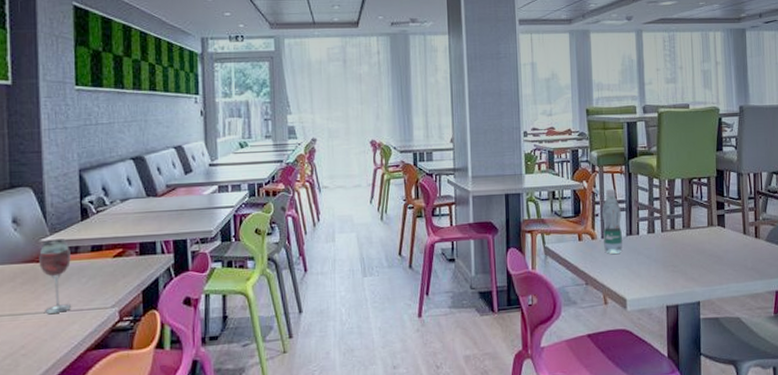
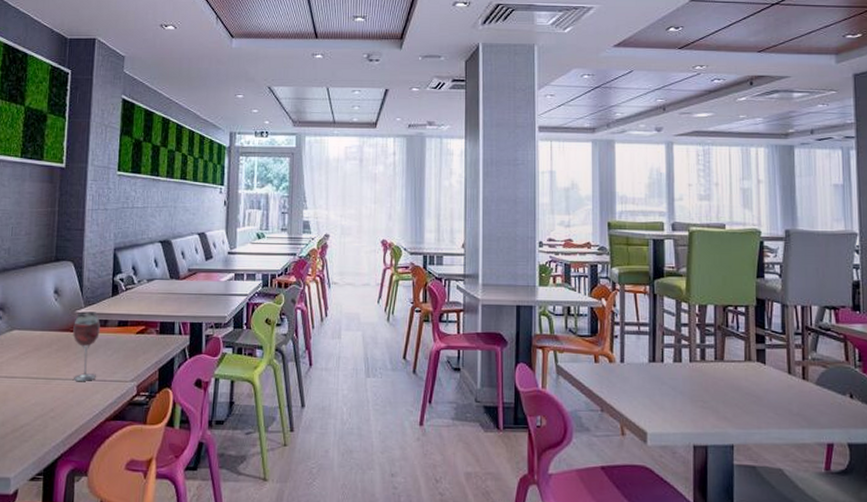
bottle: present [601,188,623,254] -> none [621,309,644,381]

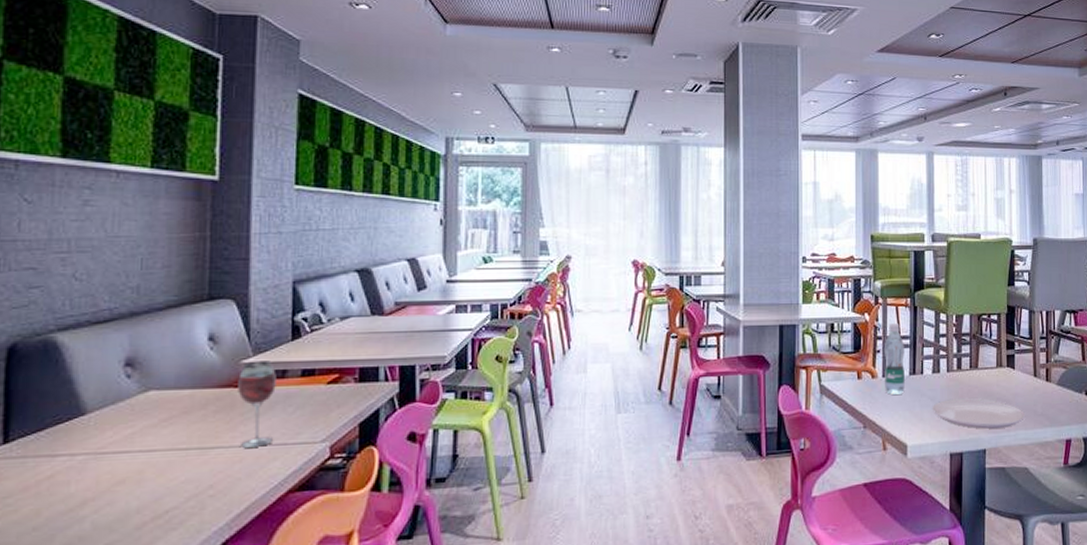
bottle: none [621,309,644,381] -> present [884,322,905,395]
plate: none [673,390,778,425] -> present [932,398,1025,429]

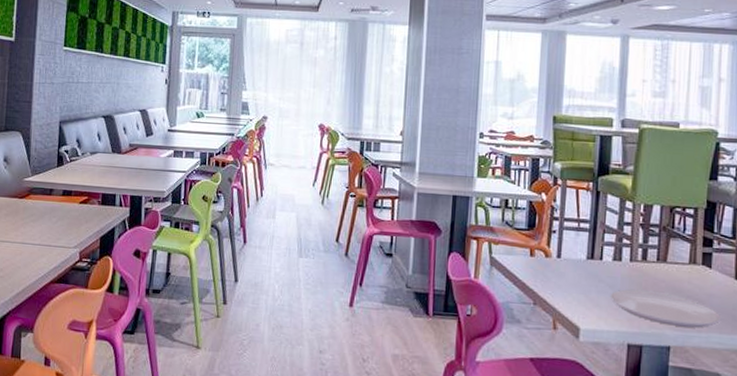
wineglass: present [238,361,276,448] -> none [21,180,46,245]
bottle: present [884,322,905,395] -> none [558,205,583,277]

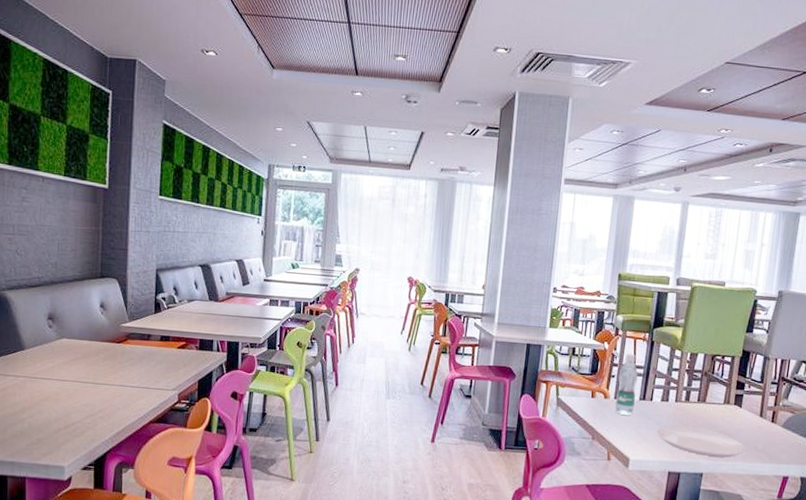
bottle: none [558,205,583,277] -> present [615,353,638,415]

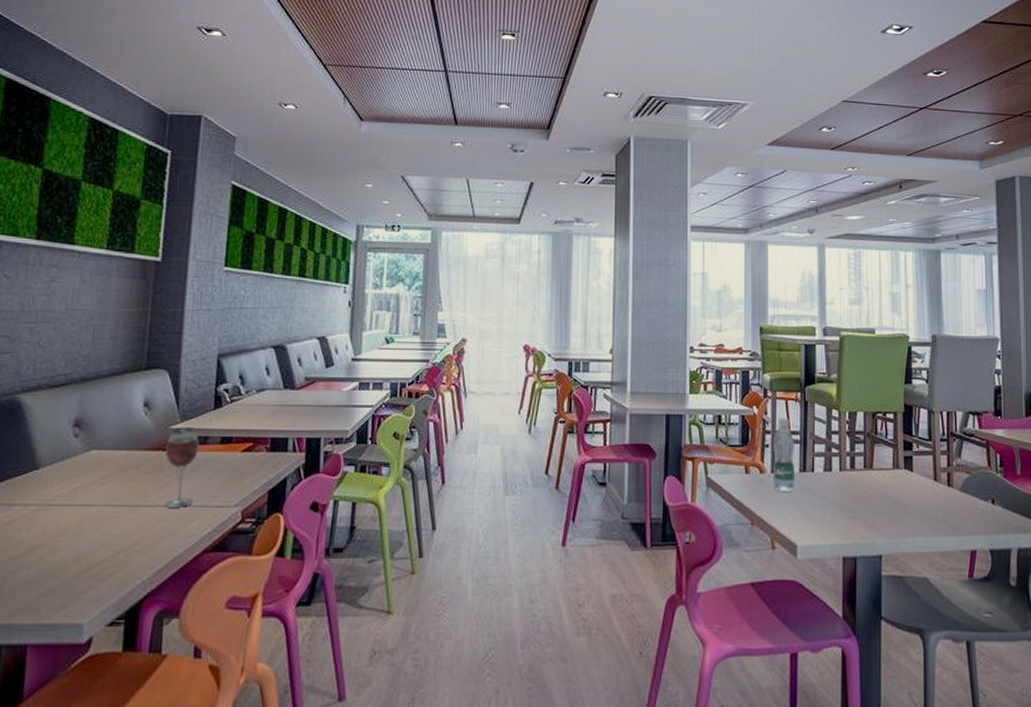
wineglass: none [118,325,144,388] -> present [165,427,199,507]
plate: present [656,426,745,458] -> none [823,500,924,534]

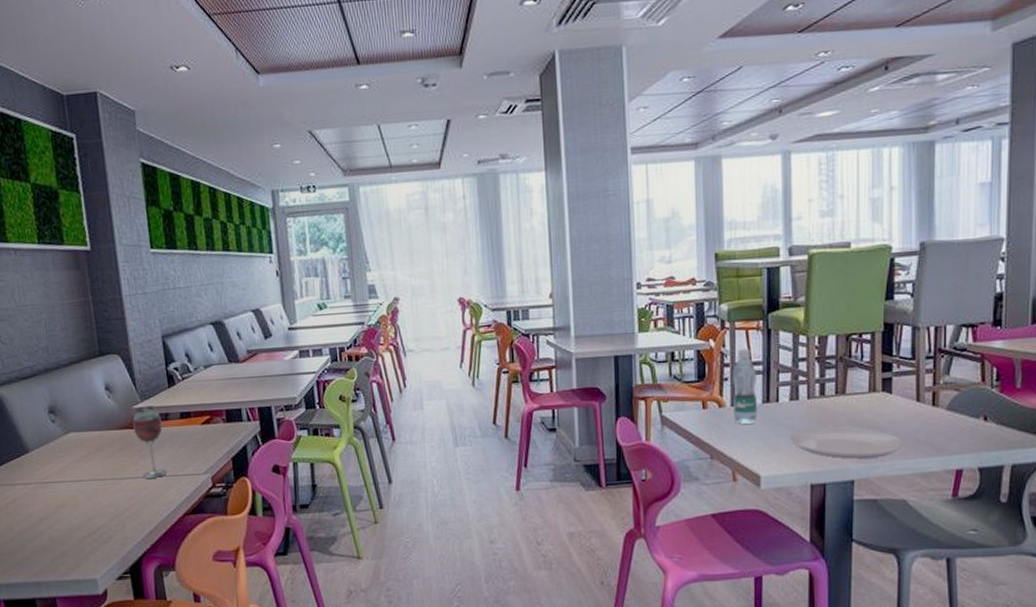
plate: none [823,500,924,534] -> present [789,427,903,459]

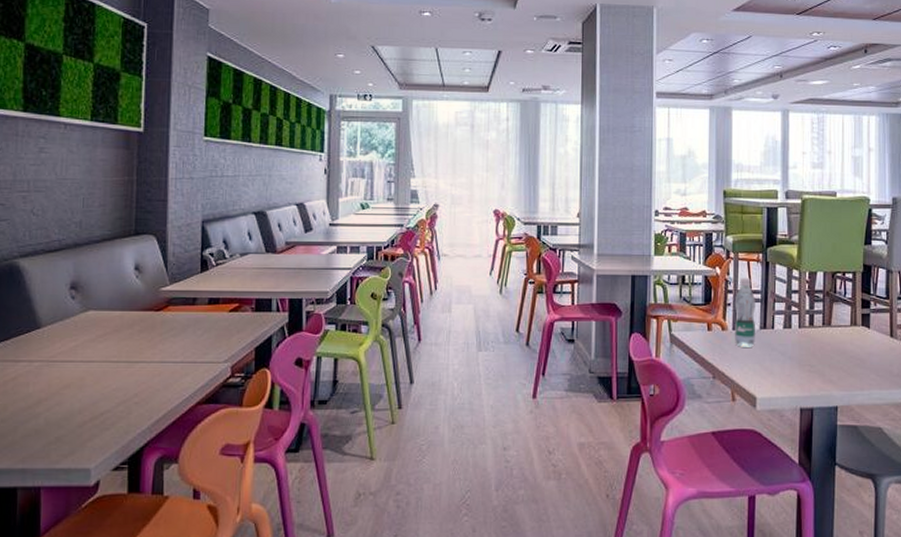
wineglass: present [132,406,168,478] -> none [157,289,188,363]
plate: present [789,427,903,459] -> none [782,355,879,386]

